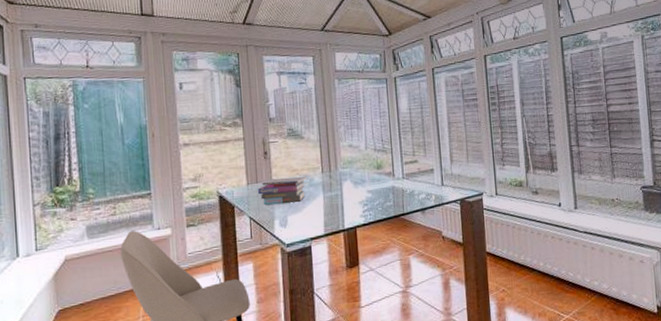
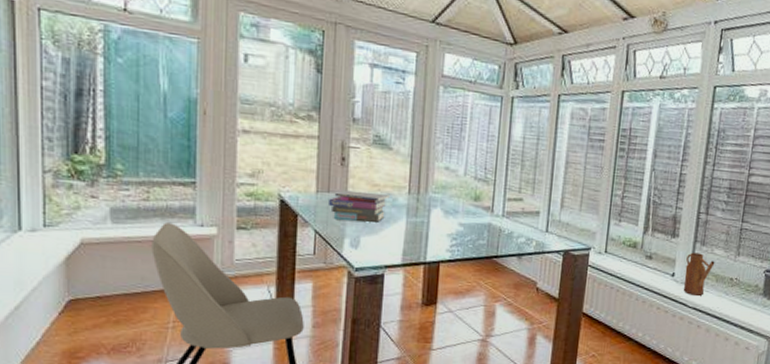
watering can: none [568,181,595,222] -> present [684,252,715,297]

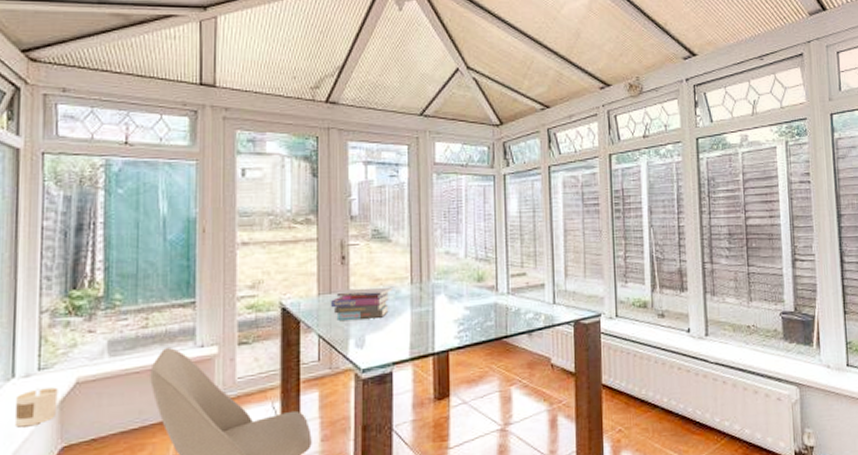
candle: none [24,242,64,278] -> present [16,387,58,428]
watering can: present [684,252,715,297] -> none [699,304,729,351]

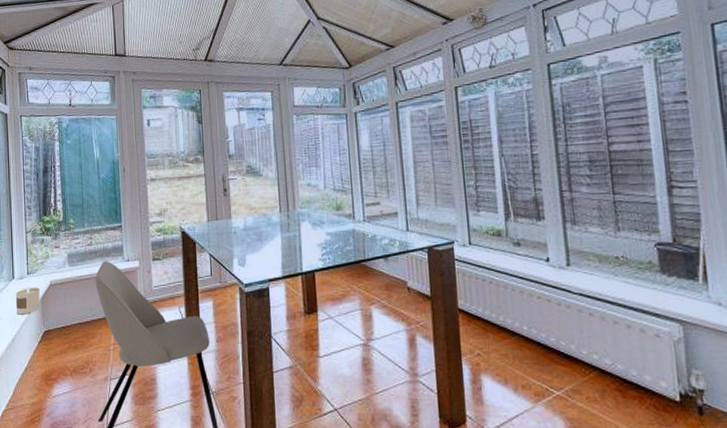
books: present [331,287,392,320] -> none [218,215,265,242]

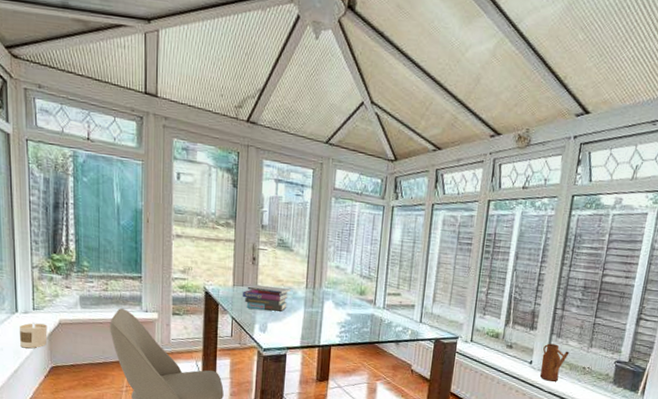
books: none [218,215,265,242] -> present [243,284,291,311]
watering can: none [559,233,593,281] -> present [540,343,569,383]

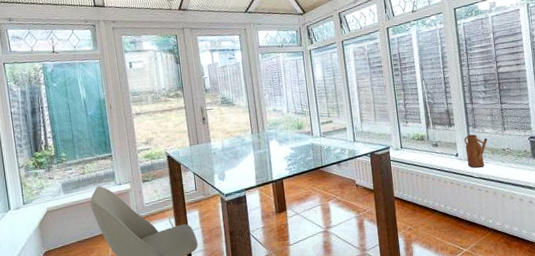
candle: present [20,321,48,349] -> none [13,215,38,241]
books: present [243,284,291,311] -> none [199,138,239,162]

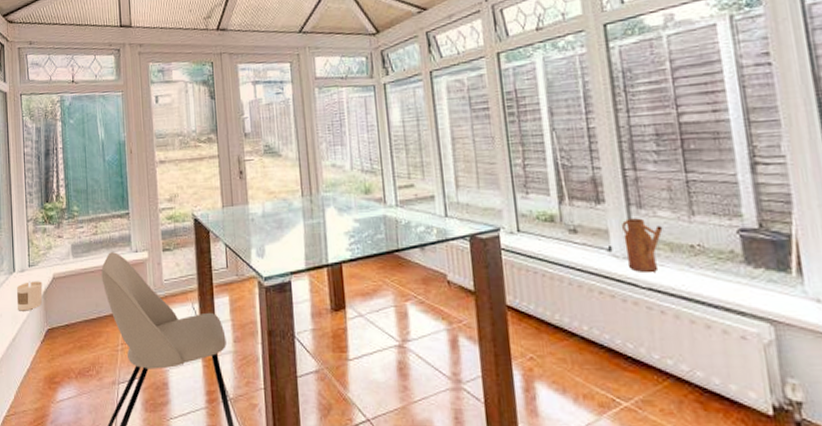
candle: none [13,215,38,241] -> present [17,280,43,311]

